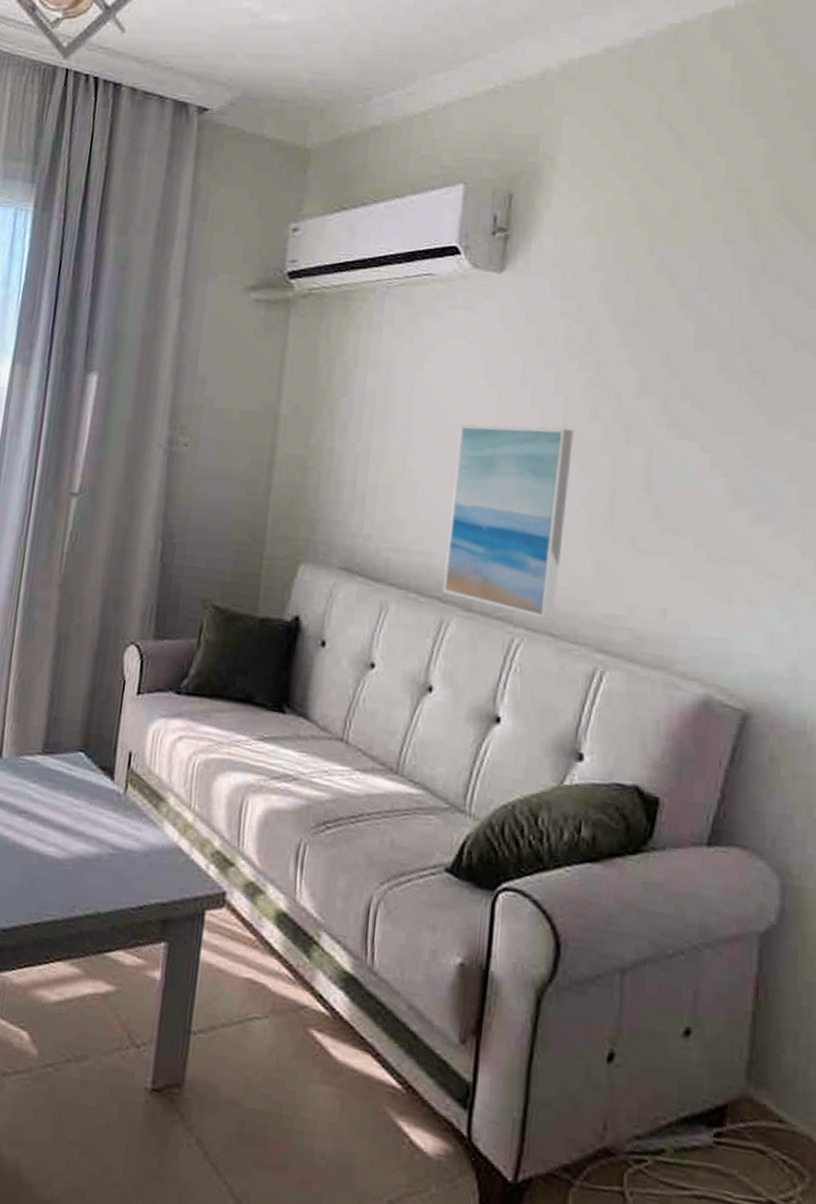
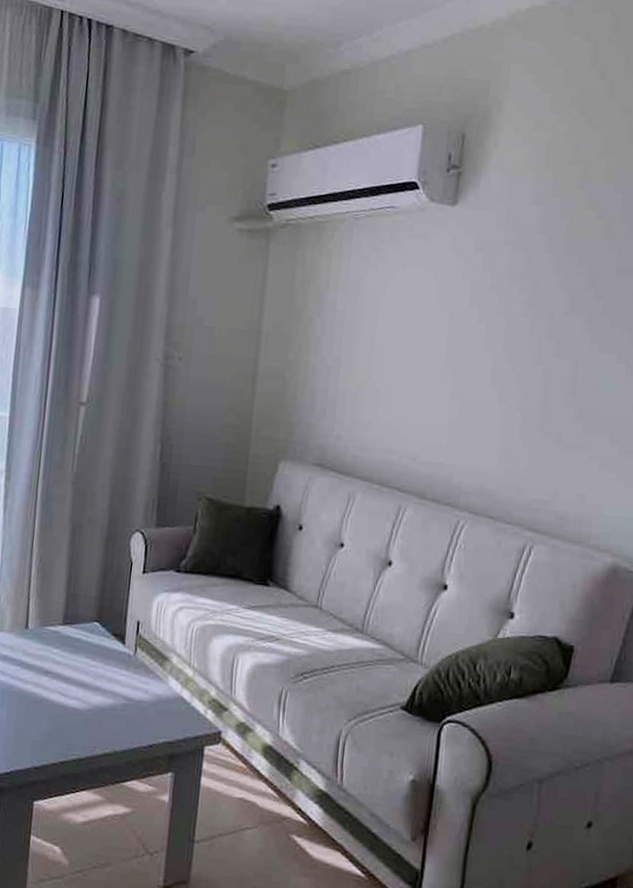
wall art: present [443,424,574,620] -> none [401,340,513,505]

